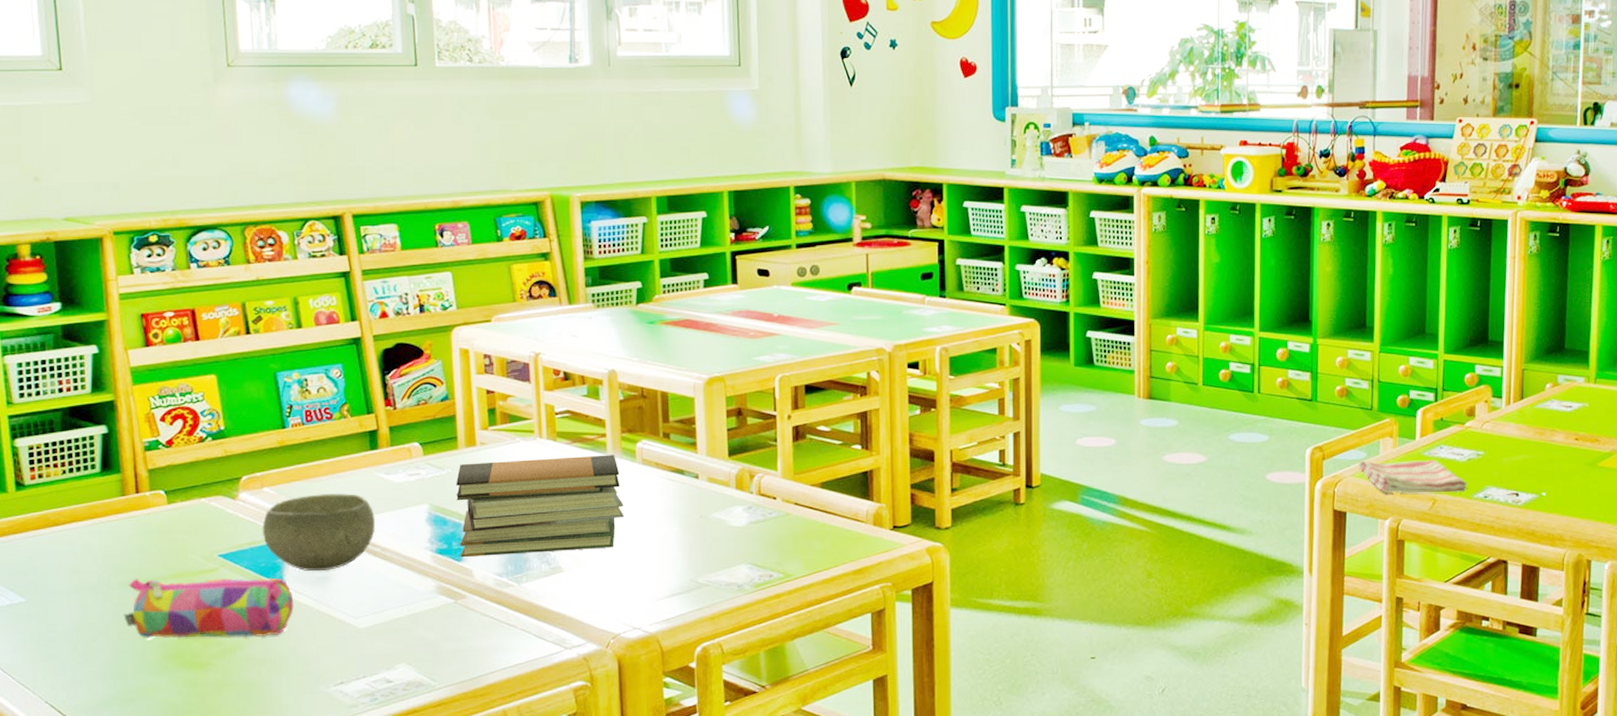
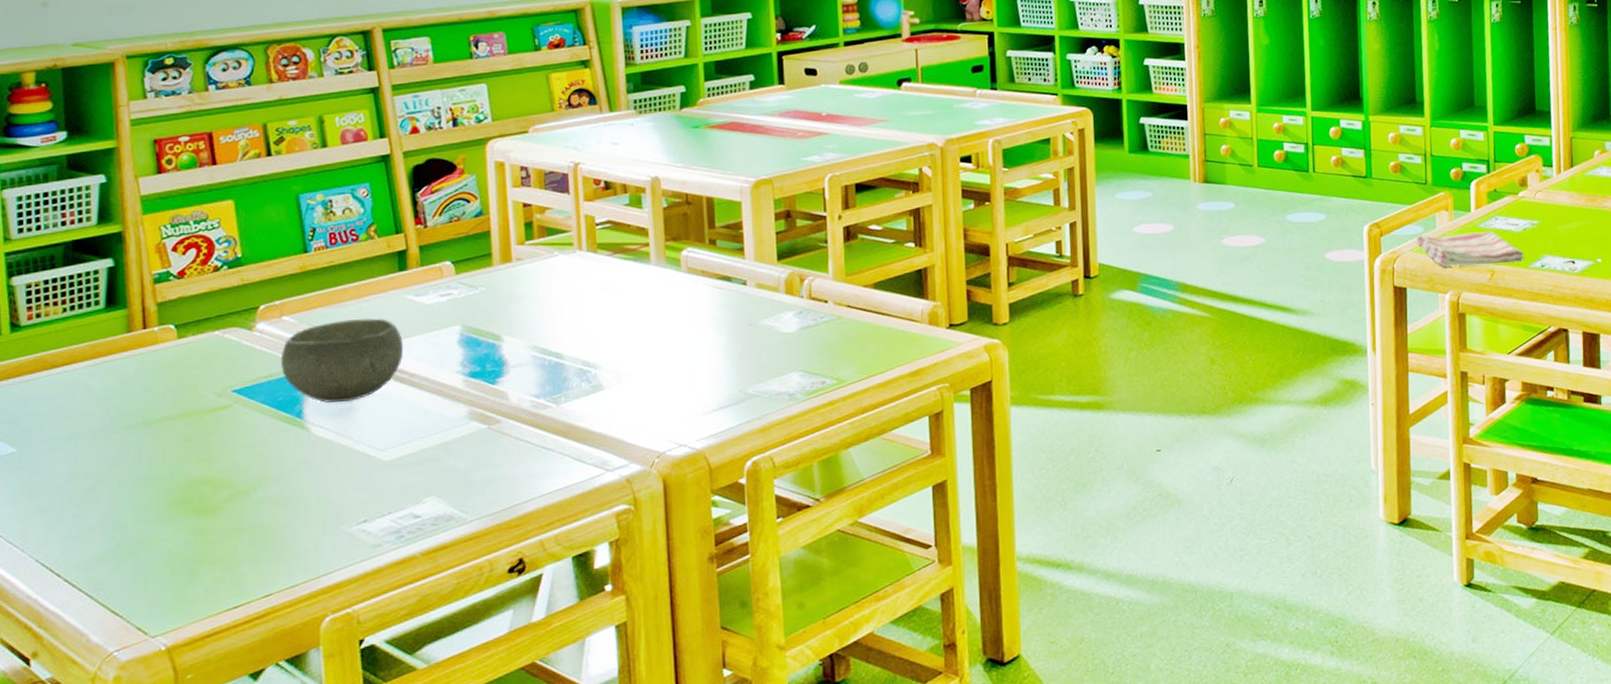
pencil case: present [124,577,294,638] -> none [126,411,314,485]
book stack: present [456,455,625,558] -> none [490,264,670,380]

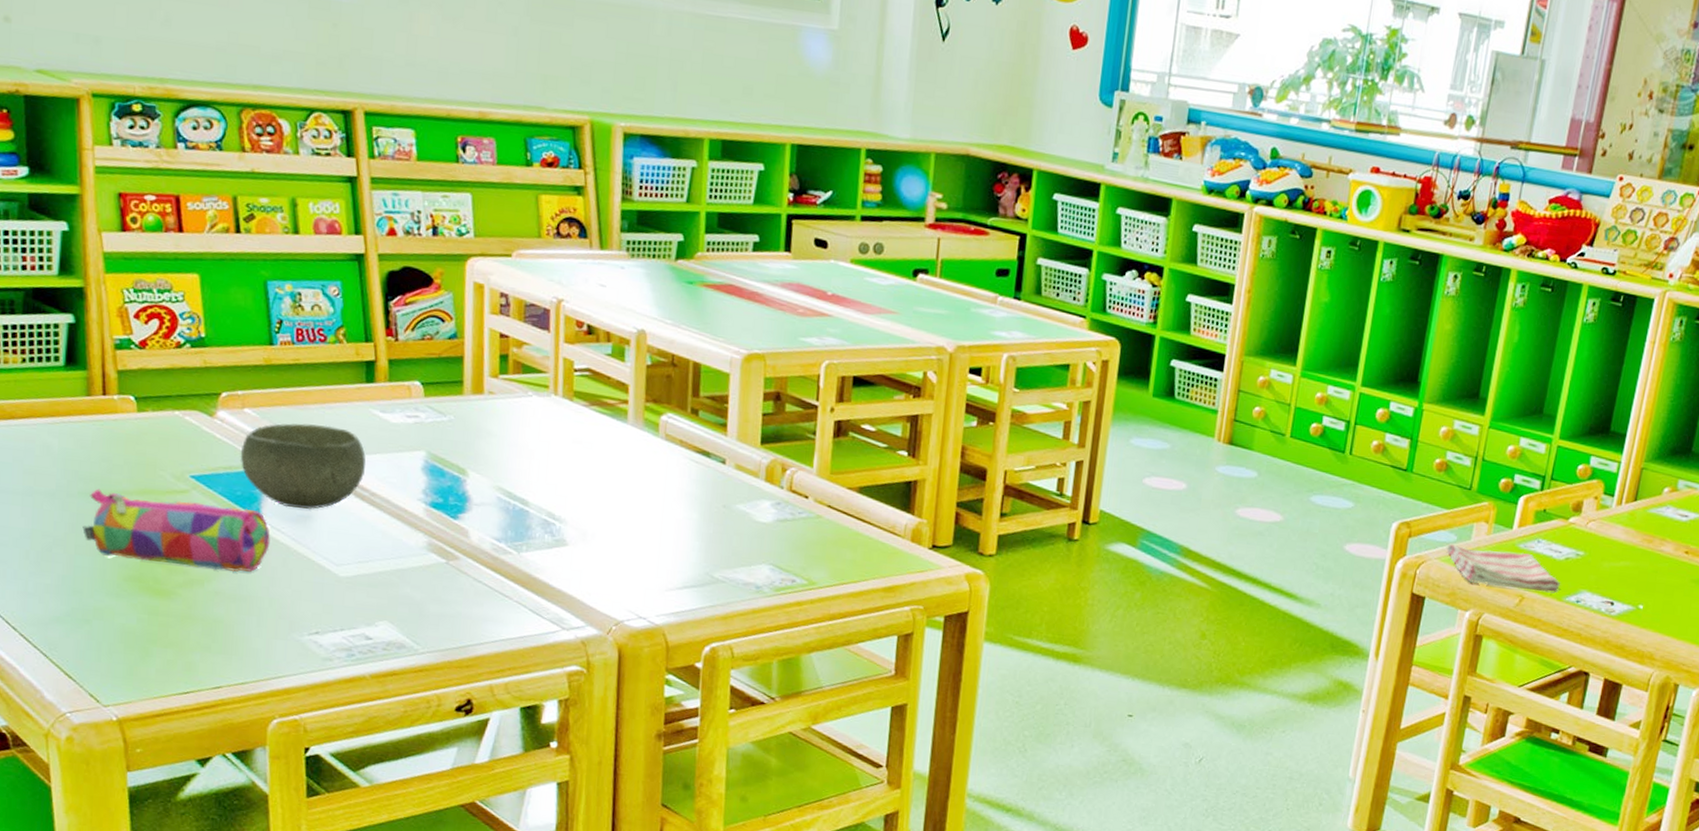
pencil case: none [126,411,314,485] -> present [82,488,270,572]

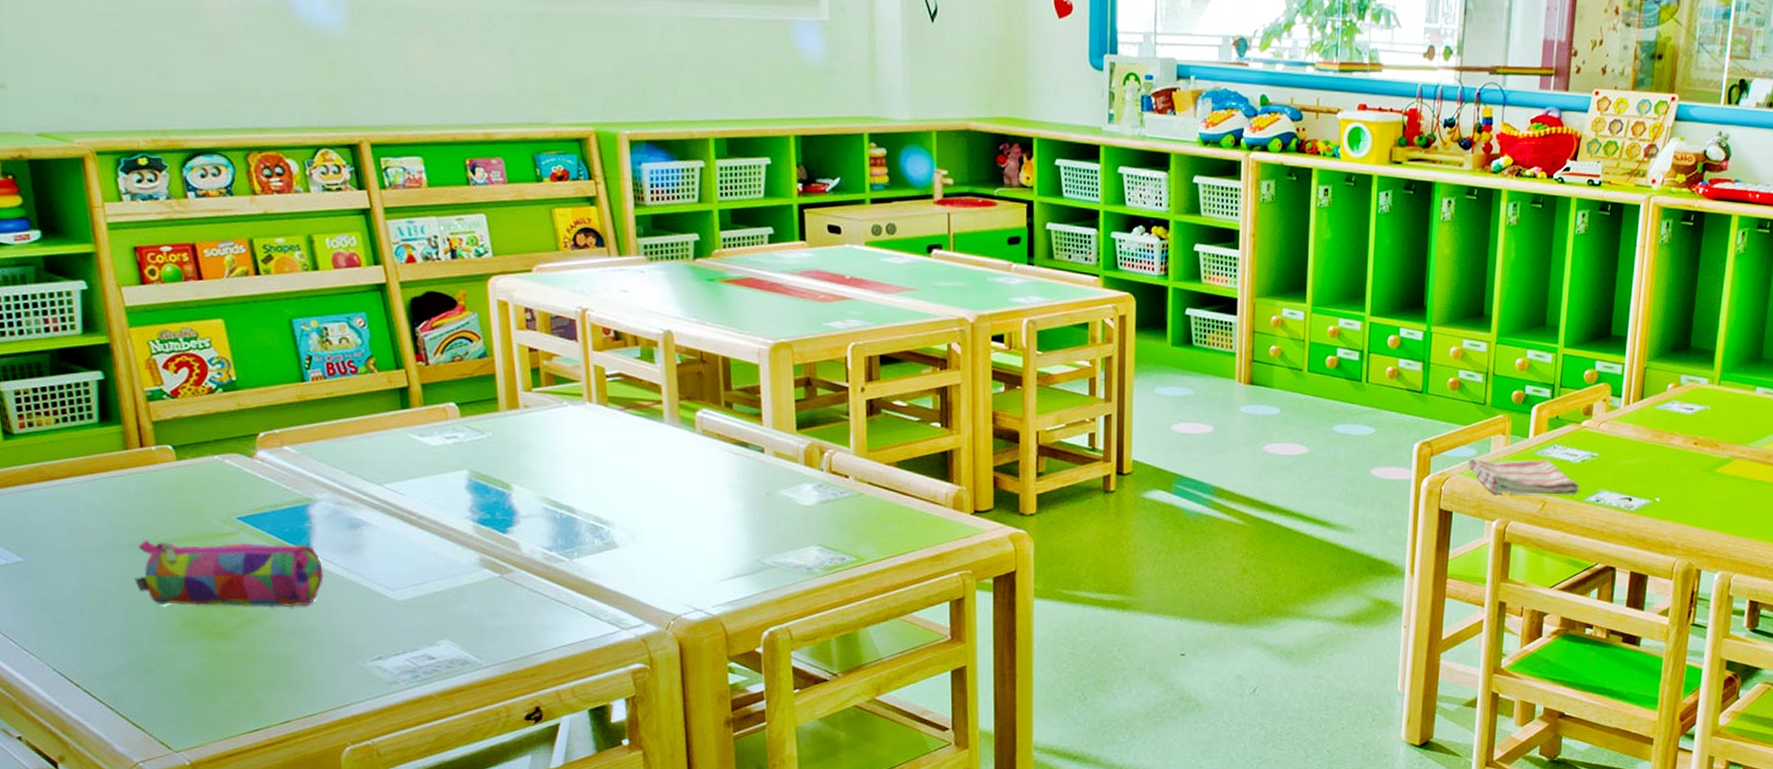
bowl: present [240,423,366,509] -> none [284,454,410,539]

